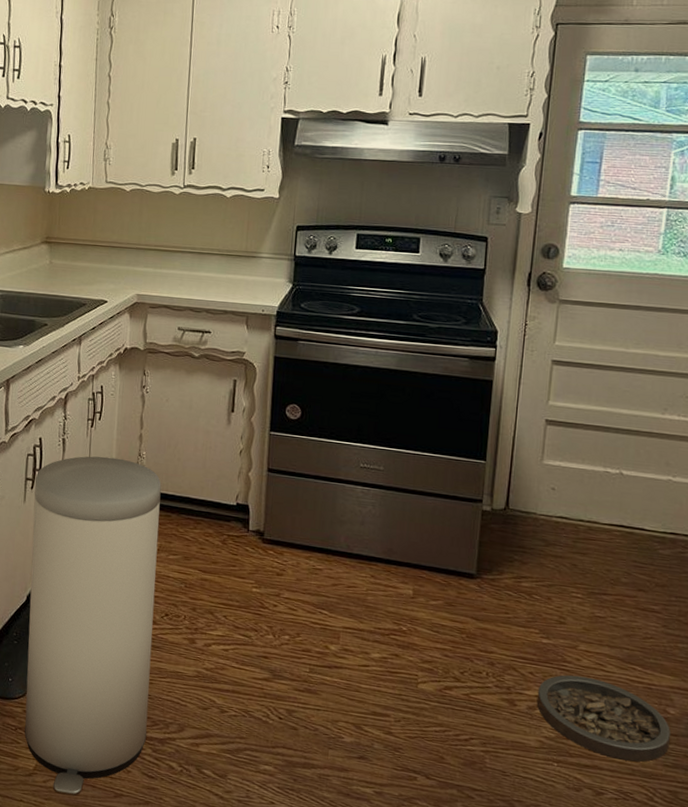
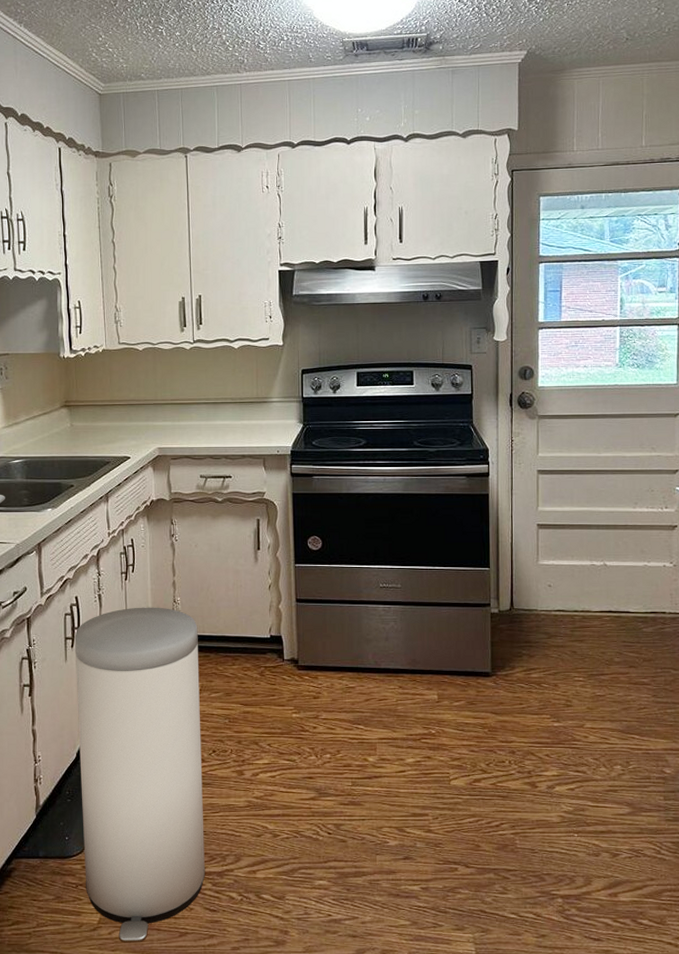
pet bowl: present [536,674,671,762] -> none [554,751,670,821]

